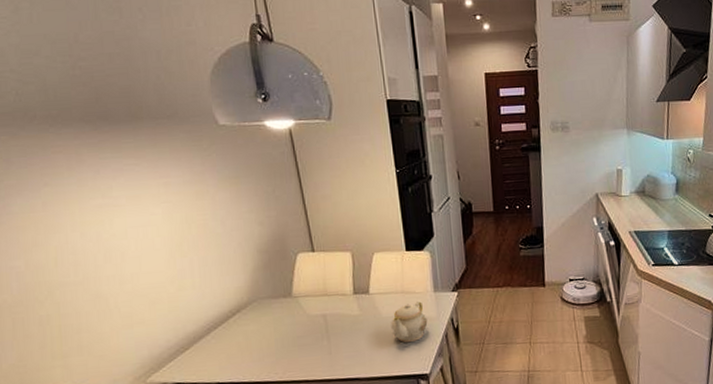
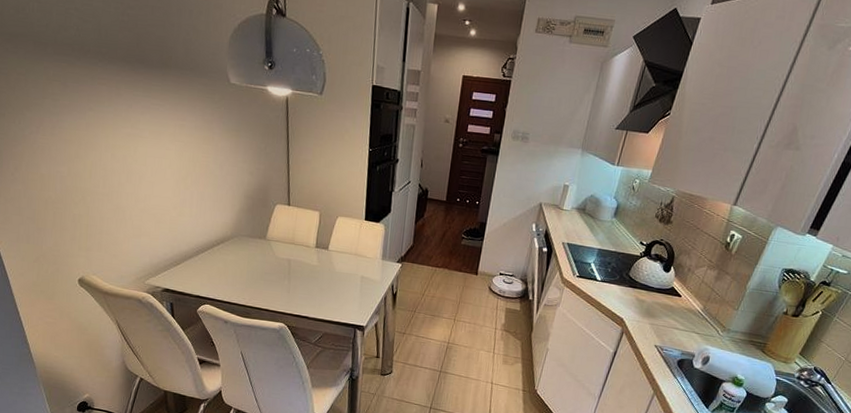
teapot: present [391,300,428,343] -> none [341,264,372,298]

